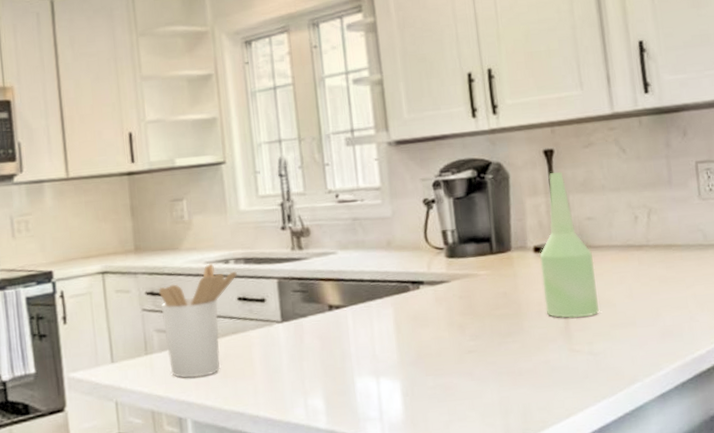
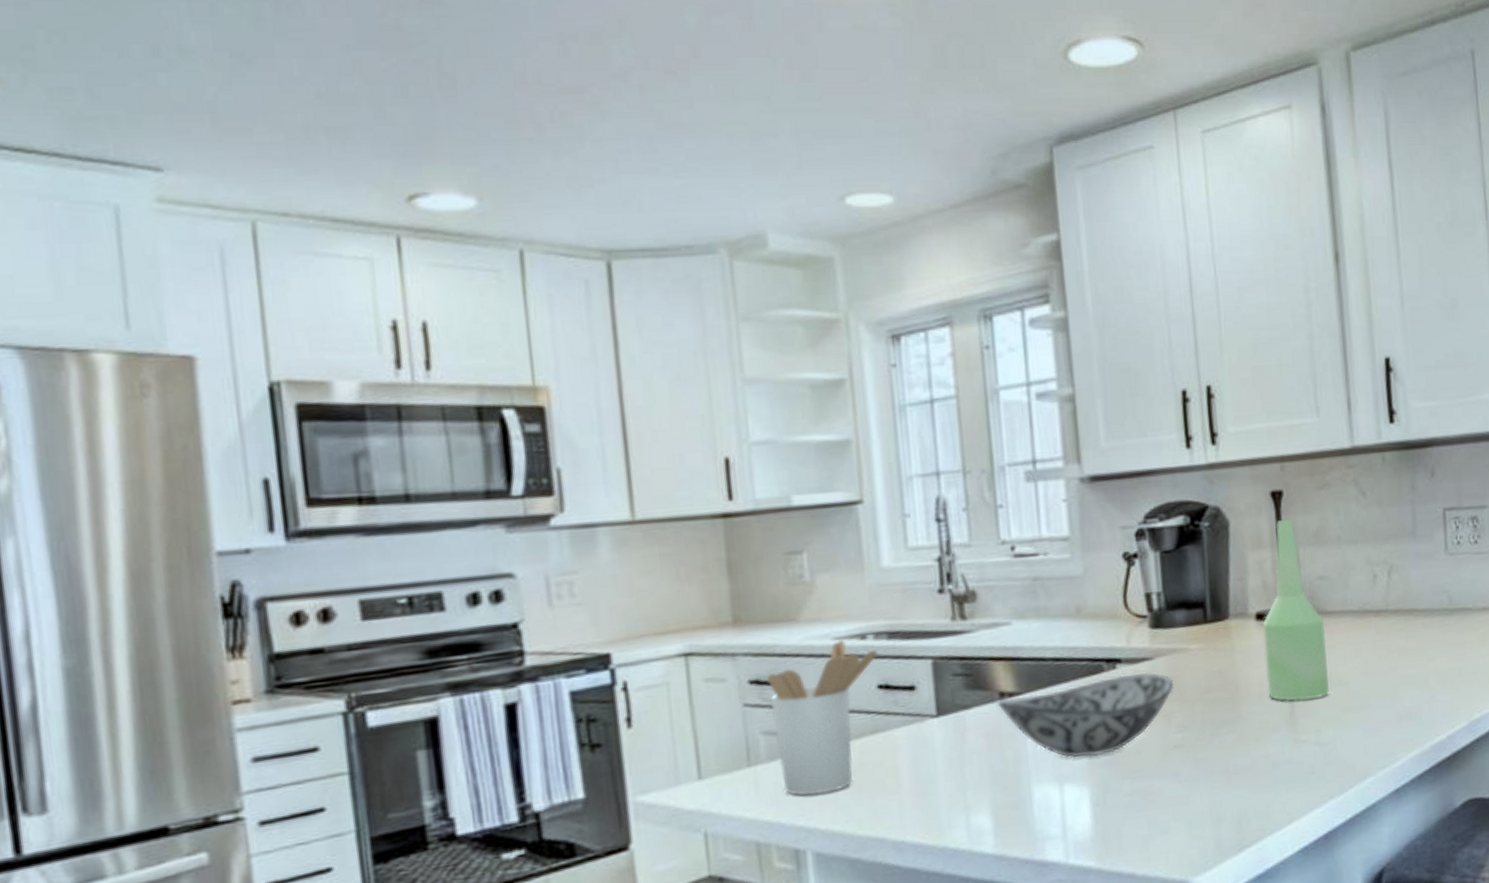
decorative bowl: none [326,292,467,358] -> present [996,672,1175,758]

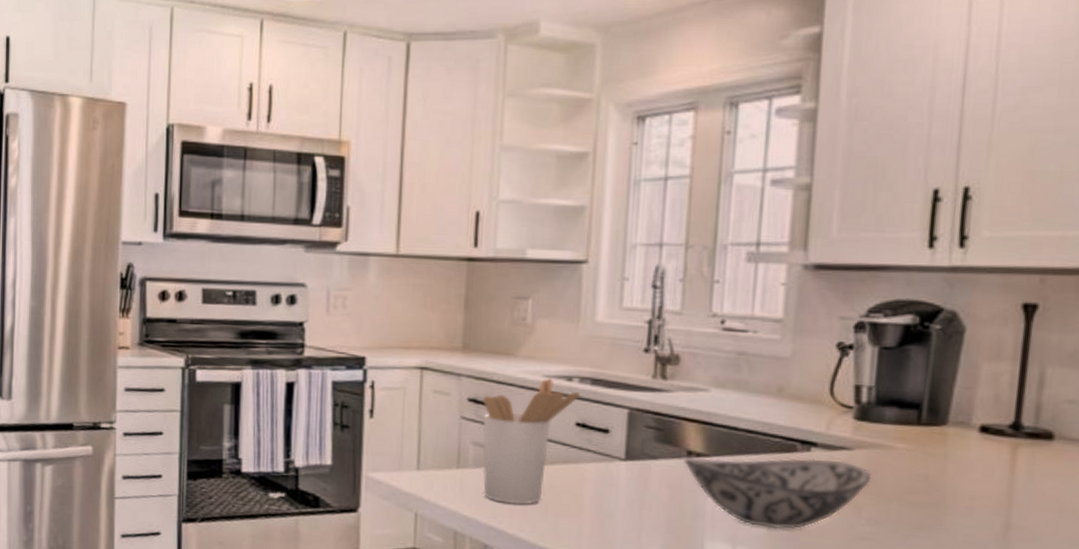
bottle: present [1262,519,1329,701] -> none [980,335,1065,526]

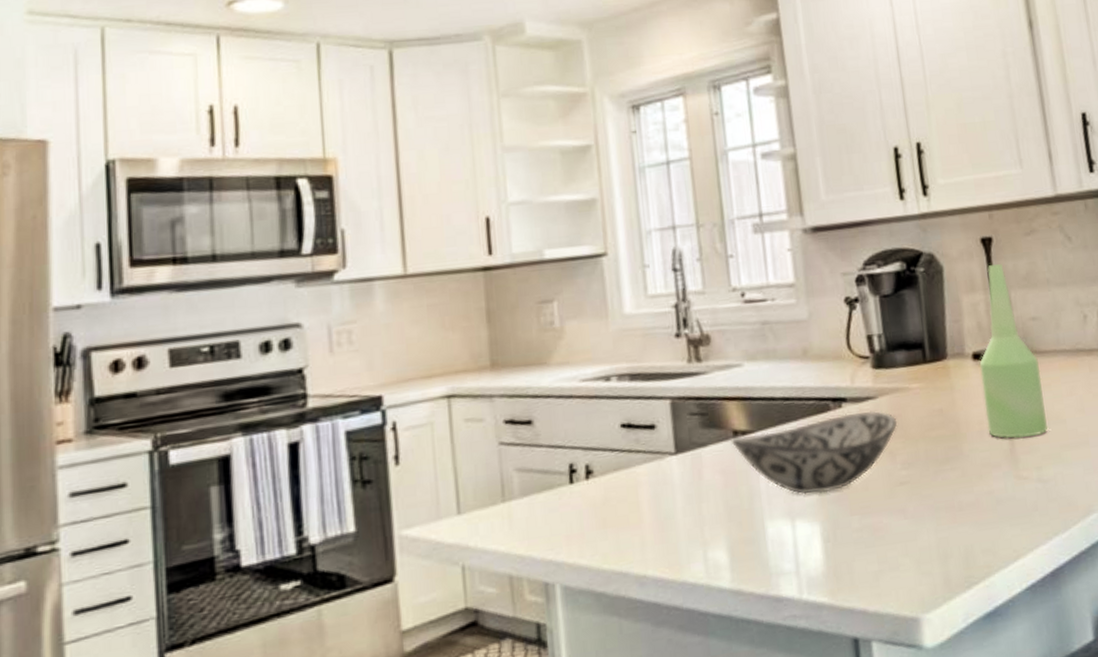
utensil holder: present [482,378,580,505] -> none [520,381,621,531]
bottle: none [980,335,1065,526] -> present [979,264,1048,438]

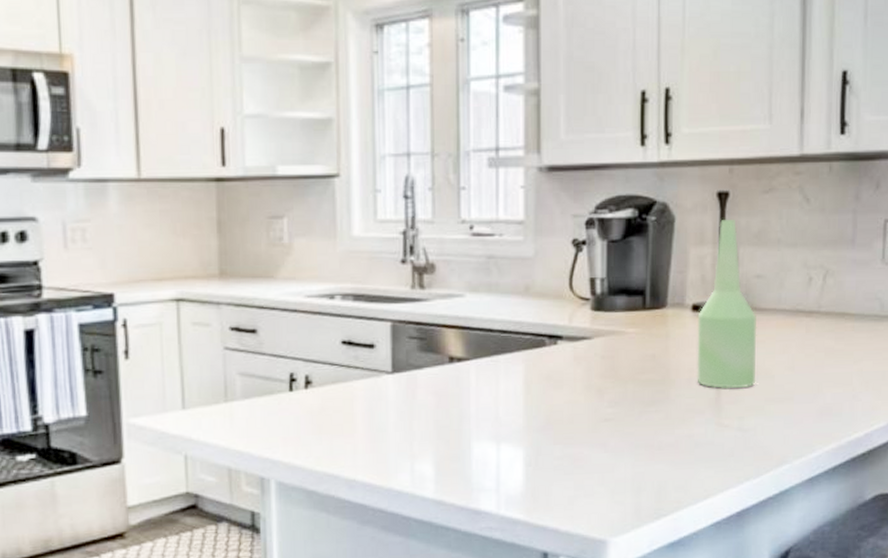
decorative bowl: present [731,410,898,495] -> none [446,350,610,422]

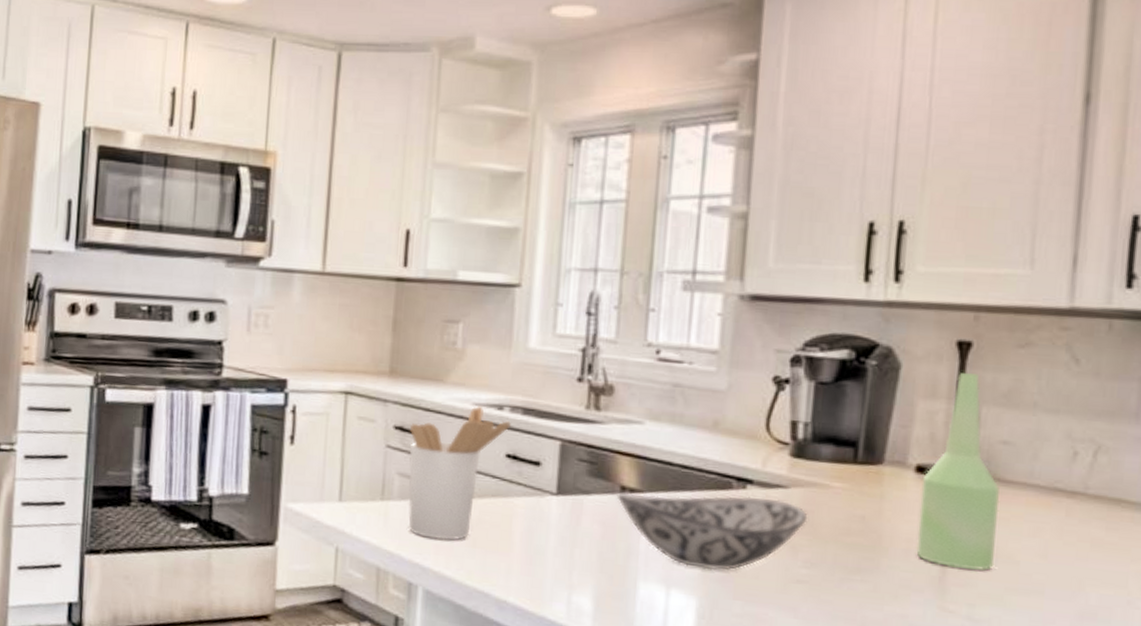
utensil holder: none [245,298,343,432] -> present [408,406,511,540]
decorative bowl: none [446,350,610,422] -> present [616,493,808,571]

